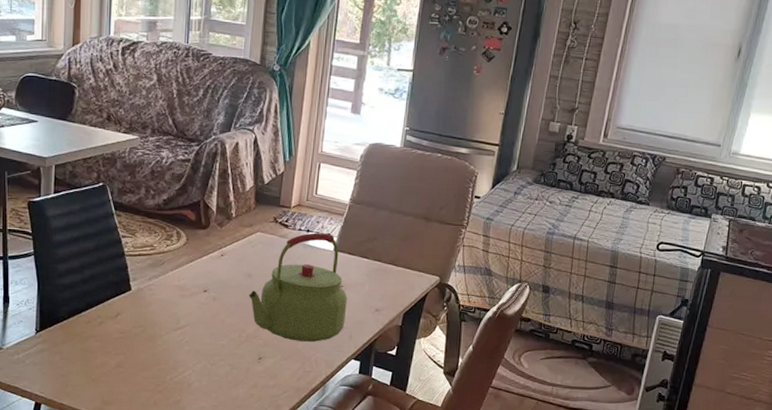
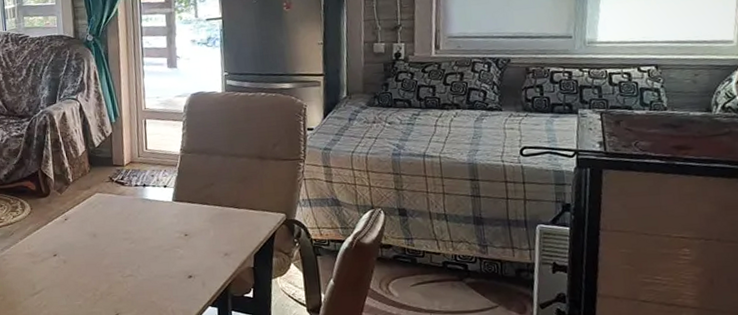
kettle: present [249,233,347,342] -> none [97,185,196,294]

